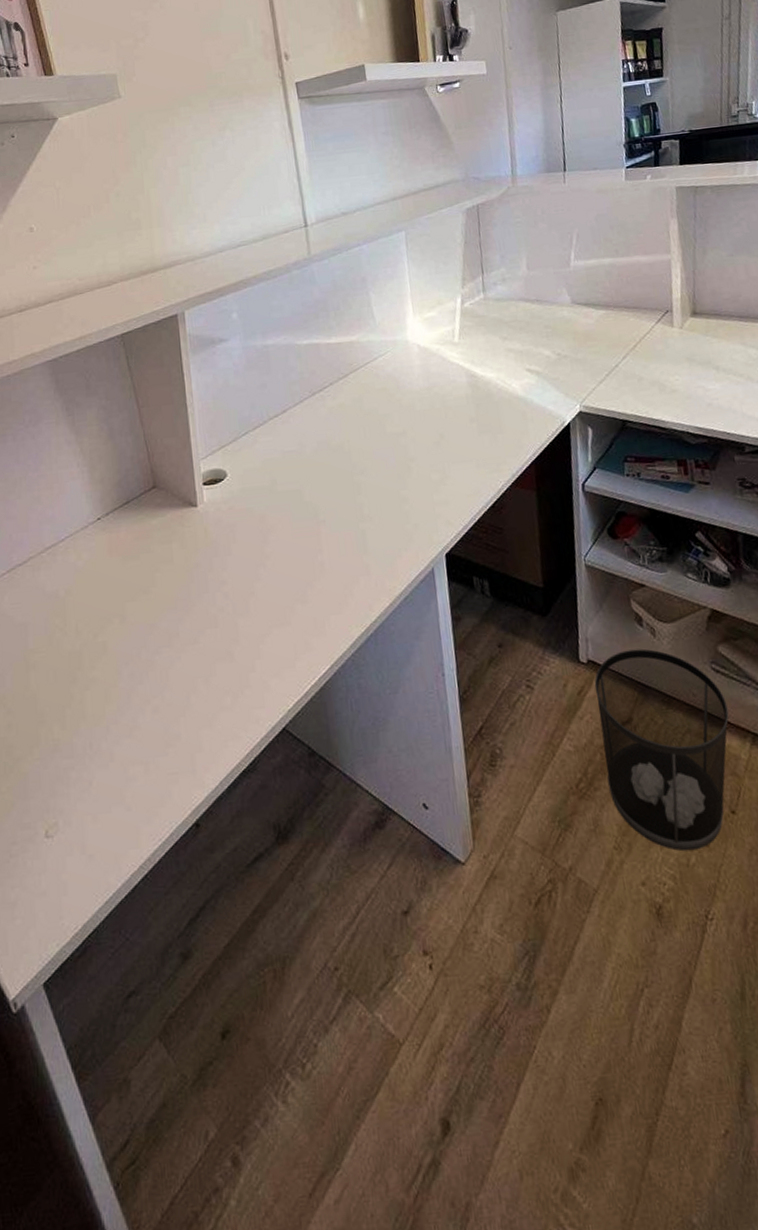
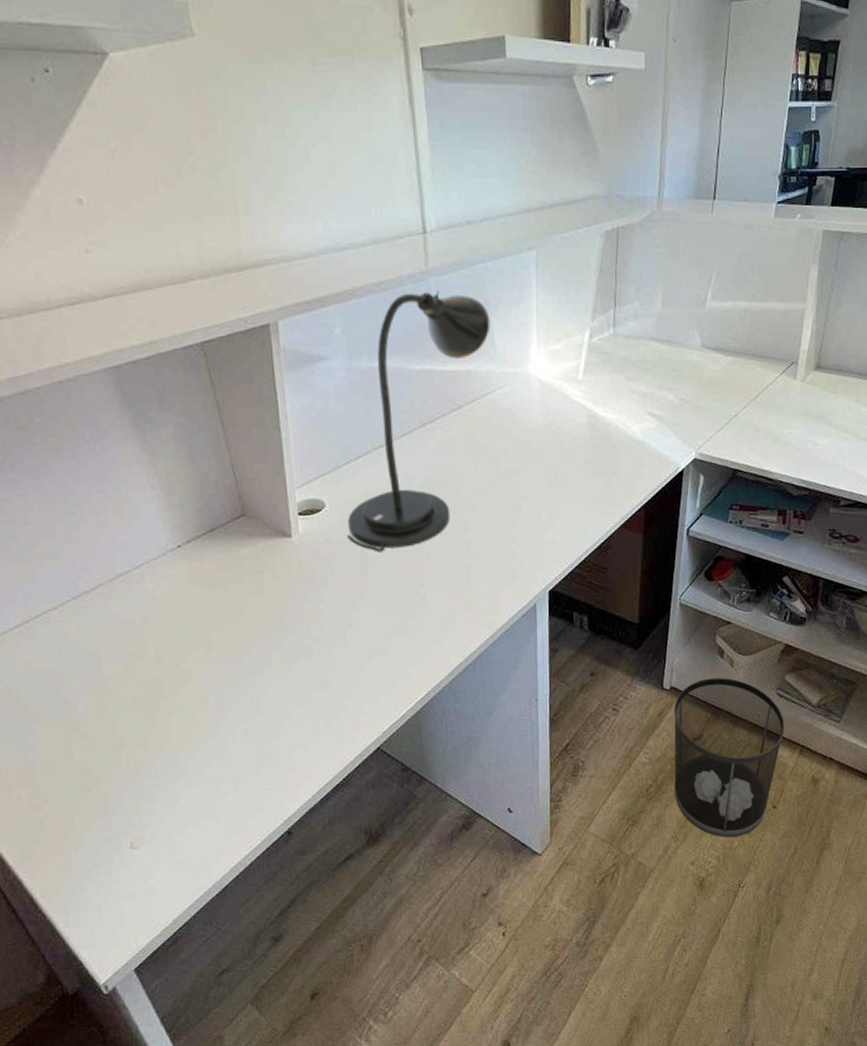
desk lamp: none [247,273,369,519] -> present [347,290,490,552]

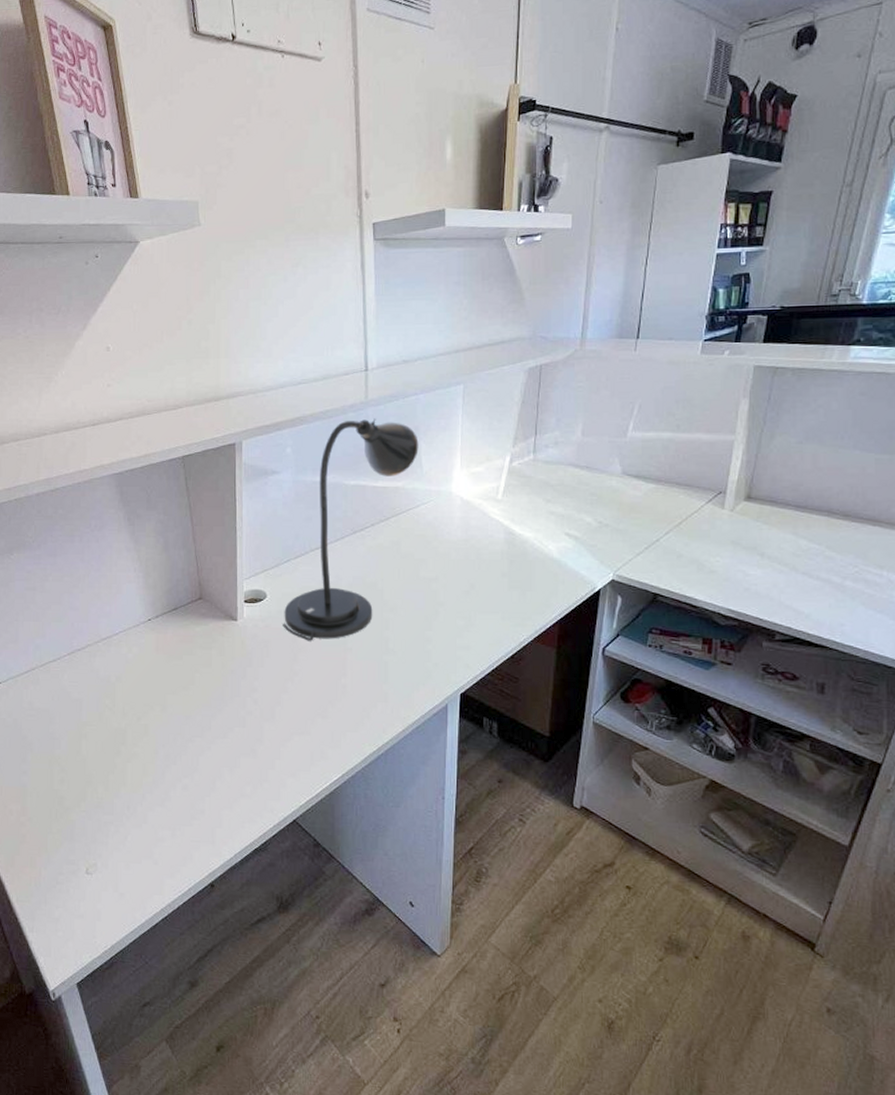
waste bin: present [673,677,785,838] -> none [582,803,709,983]

